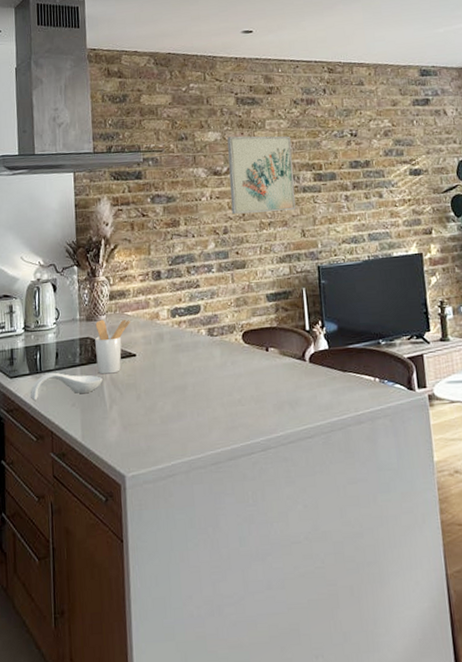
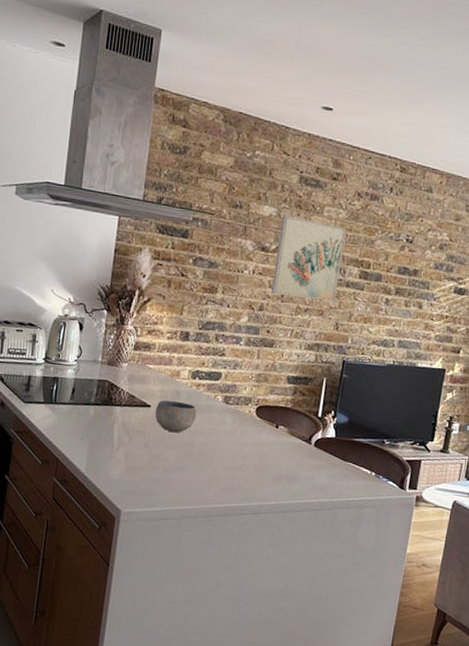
spoon rest: present [31,372,103,401] -> none [42,405,115,431]
utensil holder: present [95,319,130,374] -> none [110,366,151,419]
bowl: none [141,343,184,378] -> present [155,400,197,433]

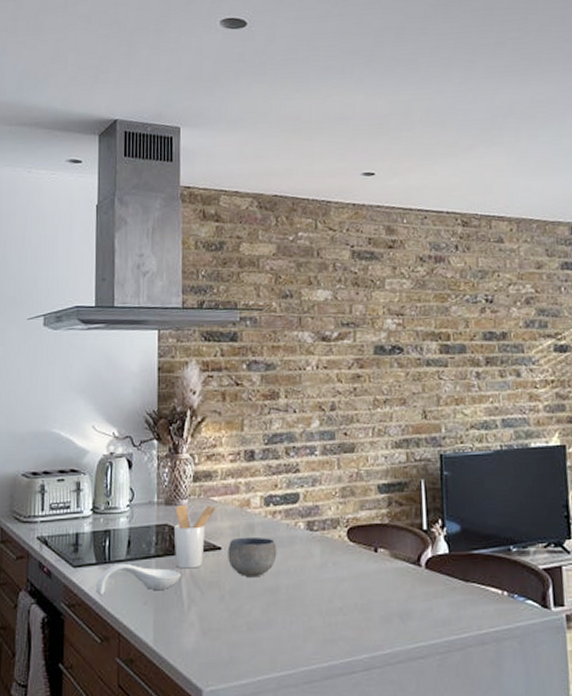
spoon rest: none [42,405,115,431] -> present [97,563,181,595]
utensil holder: none [110,366,151,419] -> present [174,504,216,569]
wall art: present [271,215,346,303] -> none [339,296,417,389]

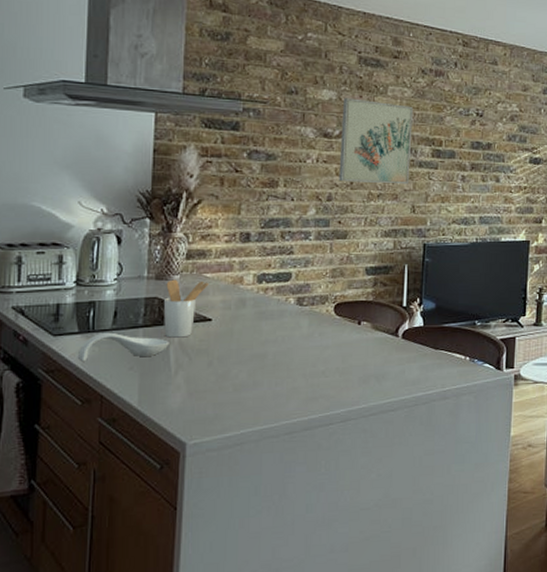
bowl: present [228,536,277,576] -> none [218,310,267,345]
wall art: none [339,296,417,389] -> present [339,98,413,185]

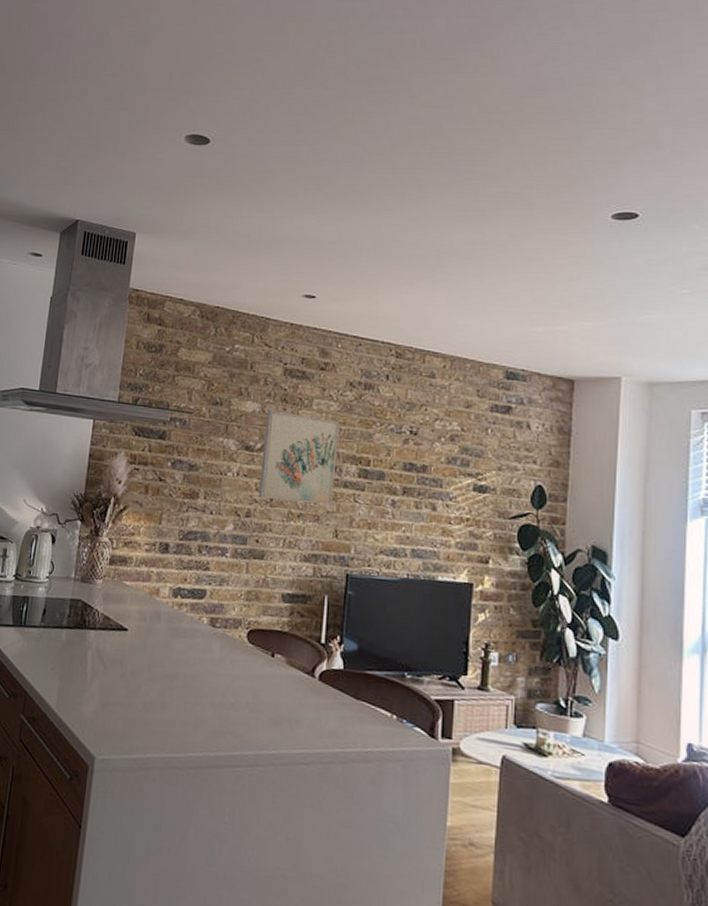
spoon rest: present [78,332,170,362] -> none [10,628,88,659]
utensil holder: present [164,279,209,338] -> none [84,583,128,645]

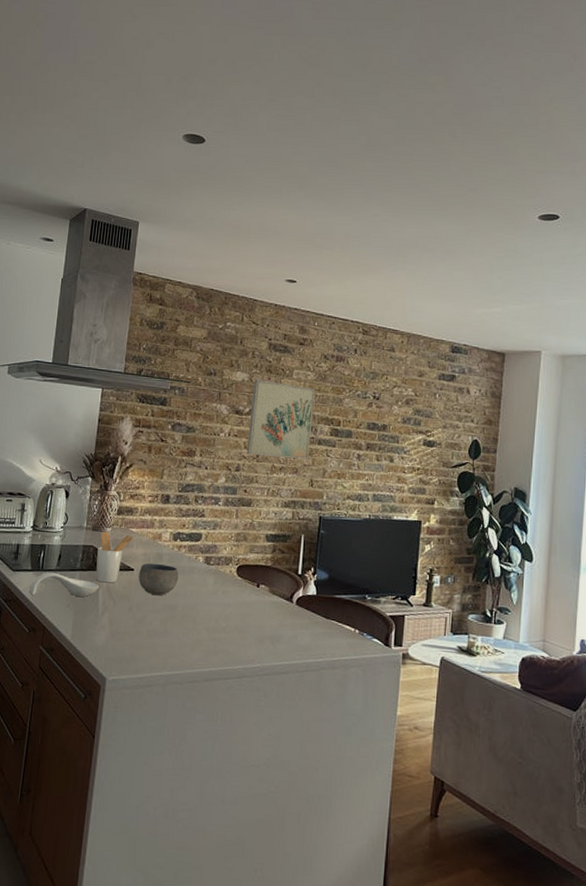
spoon rest: none [10,628,88,659] -> present [29,572,99,597]
utensil holder: none [84,583,128,645] -> present [95,531,134,583]
bowl: none [133,622,179,662] -> present [138,563,179,595]

